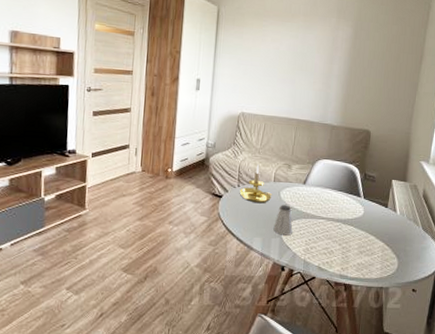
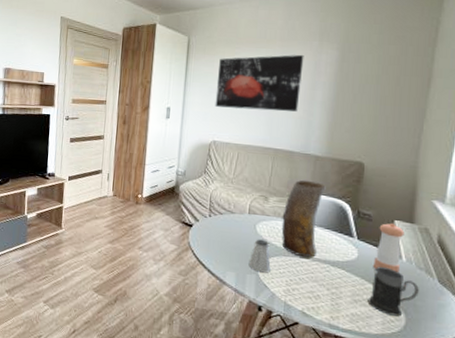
candle holder: present [239,164,273,204] -> none [210,195,247,237]
wall art: none [243,30,324,84] -> present [215,54,304,112]
vase: none [302,147,340,218] -> present [281,180,326,258]
mug: none [370,220,409,261] -> present [367,266,419,317]
pepper shaker: none [376,182,400,224] -> present [374,222,405,272]

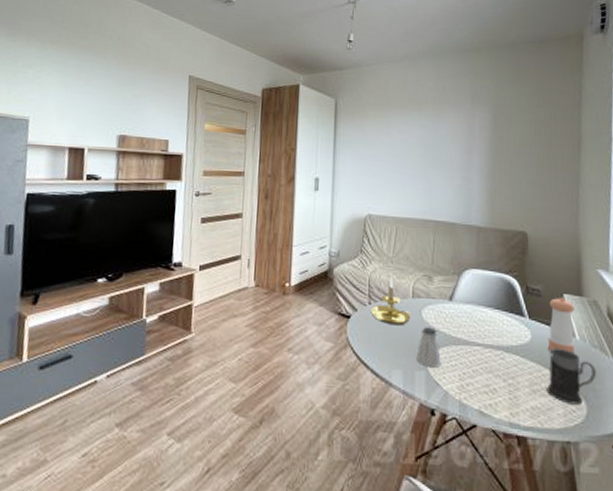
candle holder: none [210,195,247,237] -> present [371,276,412,326]
wall art: present [215,54,304,112] -> none [368,117,457,179]
vase: present [281,180,326,258] -> none [449,254,492,345]

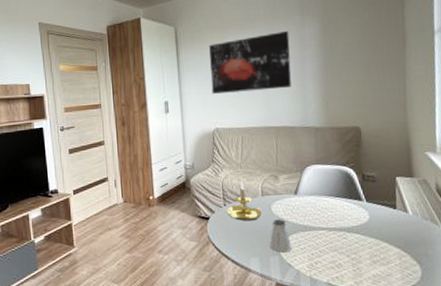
wall art: none [368,117,457,179] -> present [209,30,292,94]
mug: present [546,347,596,405] -> none [385,223,429,269]
pepper shaker: present [548,297,575,353] -> none [383,180,408,228]

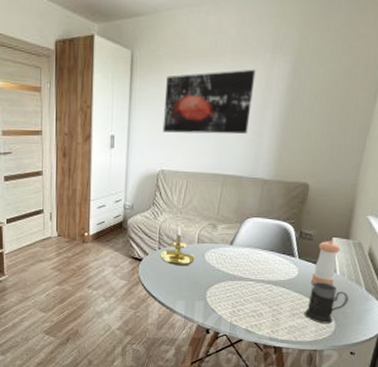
saltshaker: present [269,219,292,253] -> none [197,267,218,298]
pepper shaker: none [383,180,408,228] -> present [311,240,341,285]
mug: none [385,223,429,269] -> present [304,281,349,324]

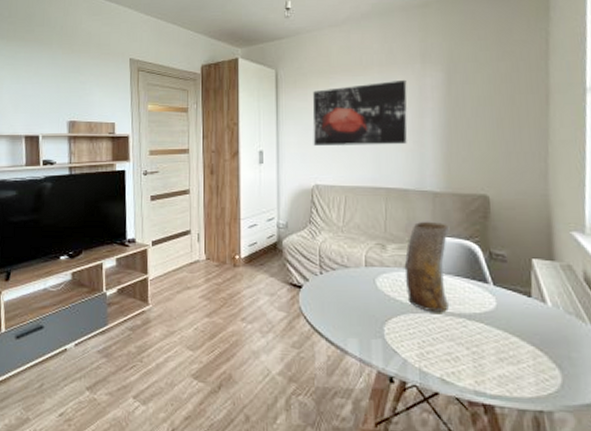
candle holder: present [160,225,196,266] -> none [322,246,366,295]
vase: none [229,205,272,280] -> present [404,221,450,313]
mug: present [304,281,349,324] -> none [515,314,572,373]
pepper shaker: present [311,240,341,285] -> none [515,262,546,320]

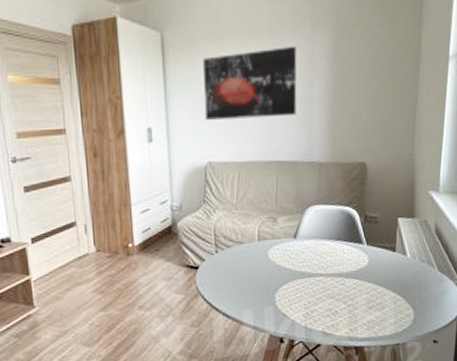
vase: present [404,221,450,313] -> none [293,191,333,276]

